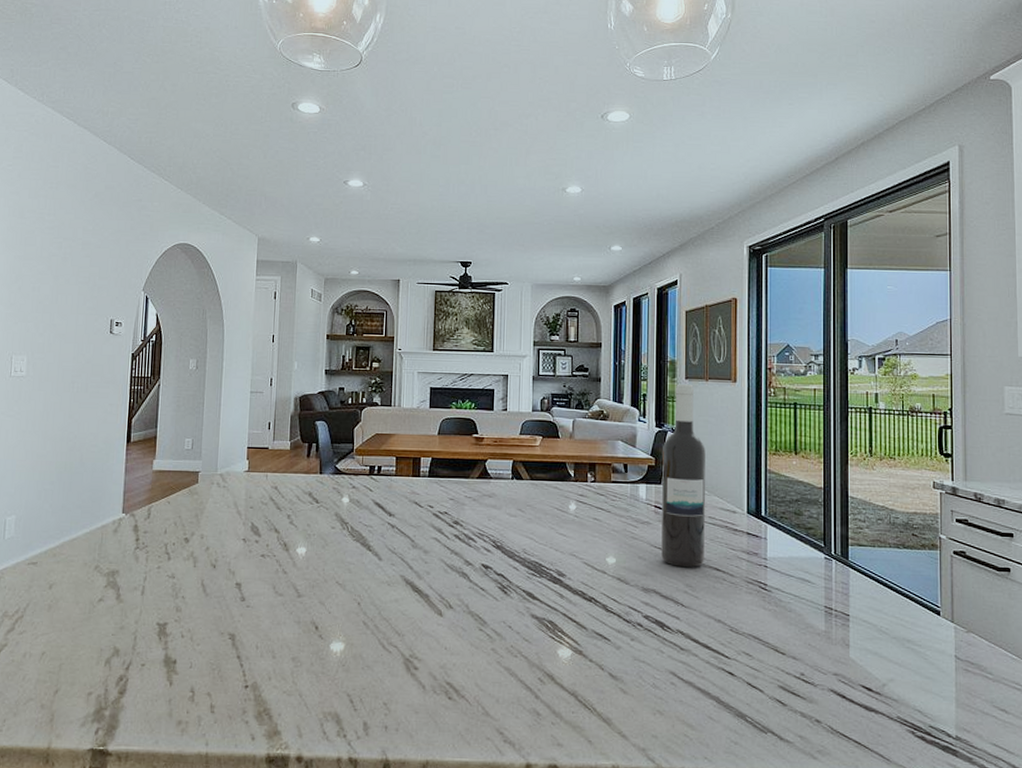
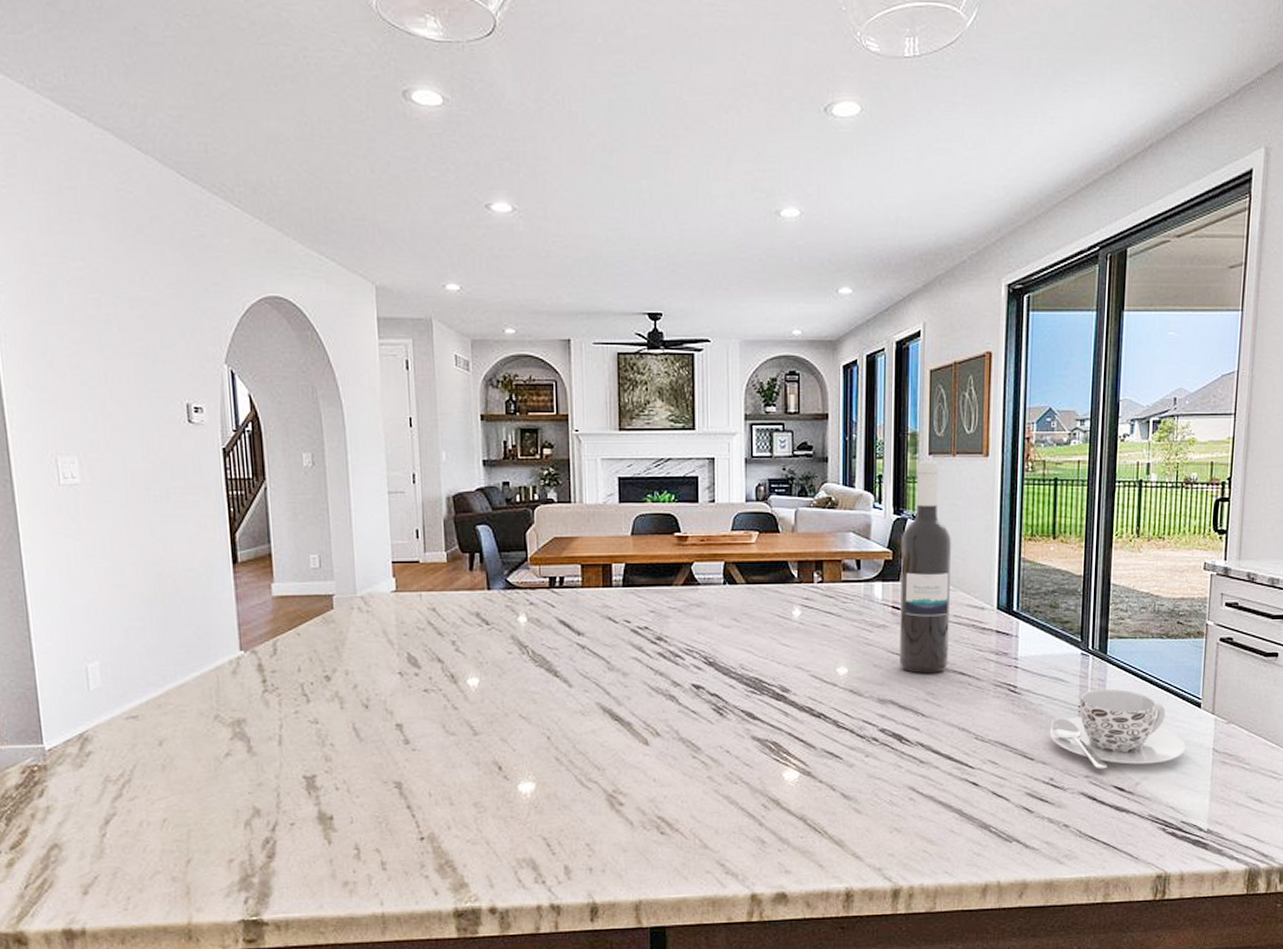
teacup: none [798,591,929,668] -> present [1049,688,1187,769]

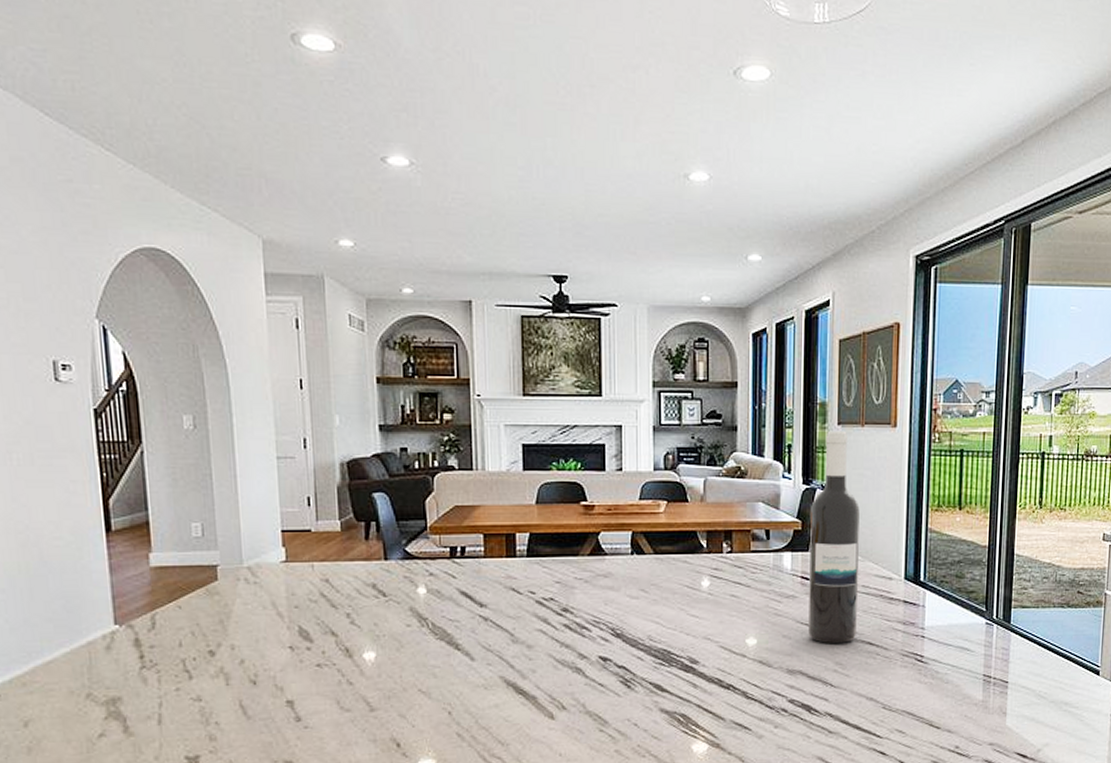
teacup: present [1049,688,1187,769] -> none [954,657,1086,737]

